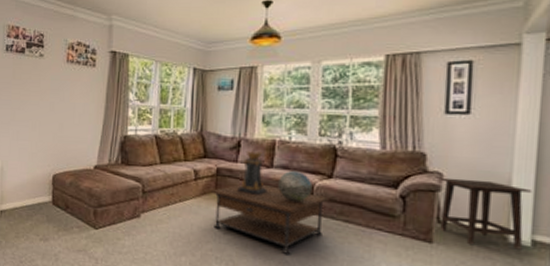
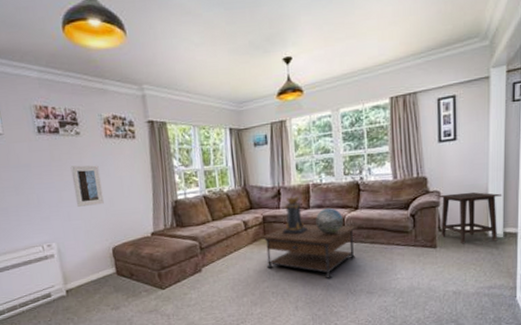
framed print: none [27,86,55,129] -> present [70,165,104,207]

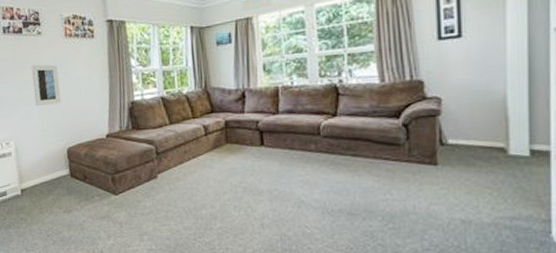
coffee table: present [259,223,358,278] -> none [221,130,336,194]
pedestal: present [282,196,308,235] -> none [246,99,276,143]
decorative globe: present [316,207,344,235] -> none [285,113,319,144]
side table: present [437,191,503,243] -> none [437,99,527,161]

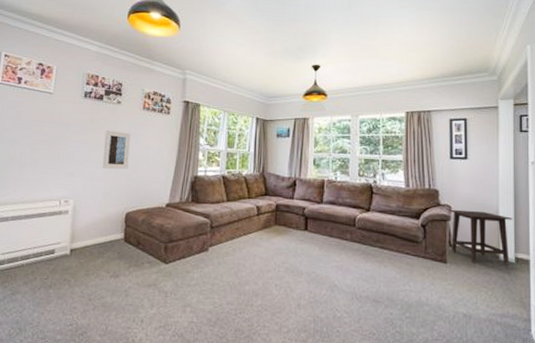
side table: none [437,99,527,161] -> present [448,209,513,266]

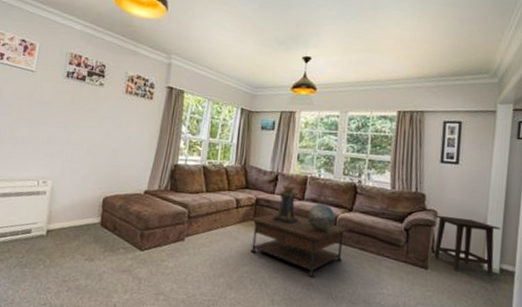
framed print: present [102,130,131,170] -> none [81,112,112,154]
coffee table: none [270,217,368,278] -> present [249,214,349,277]
pedestal: none [292,188,318,228] -> present [271,184,298,225]
decorative globe: none [327,205,355,233] -> present [307,203,336,232]

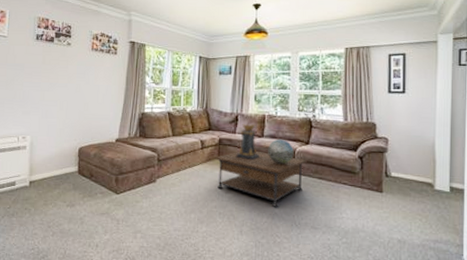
side table: present [434,214,501,276] -> none [385,141,449,195]

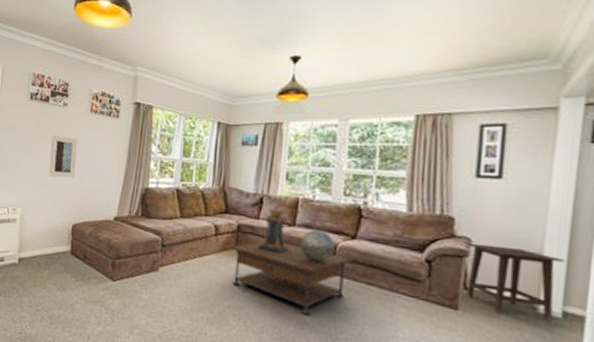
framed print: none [55,71,81,108] -> present [48,135,78,178]
side table: none [385,141,449,195] -> present [466,242,566,321]

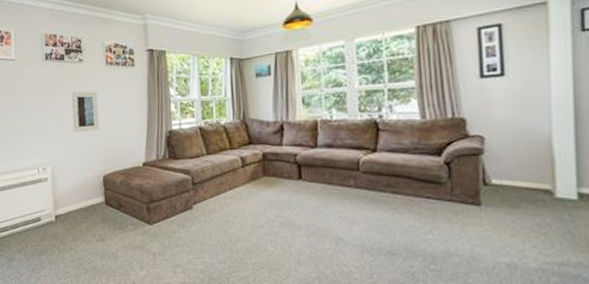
coffee table: present [230,242,352,315] -> none [258,164,376,230]
pedestal: present [256,207,289,255] -> none [284,132,314,177]
decorative globe: present [300,229,335,263] -> none [324,148,358,179]
side table: present [466,242,566,321] -> none [480,139,574,204]

